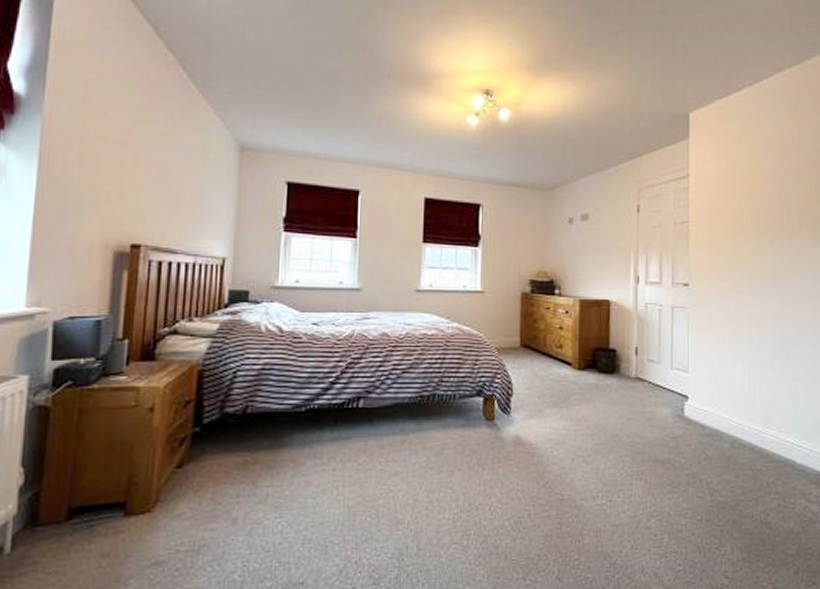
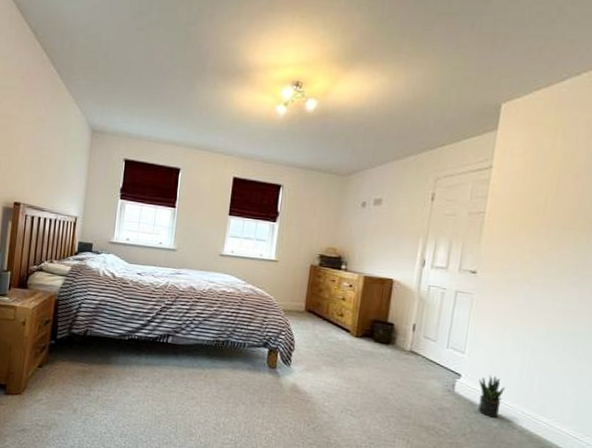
potted plant: none [706,392,730,438] -> present [478,374,505,418]

